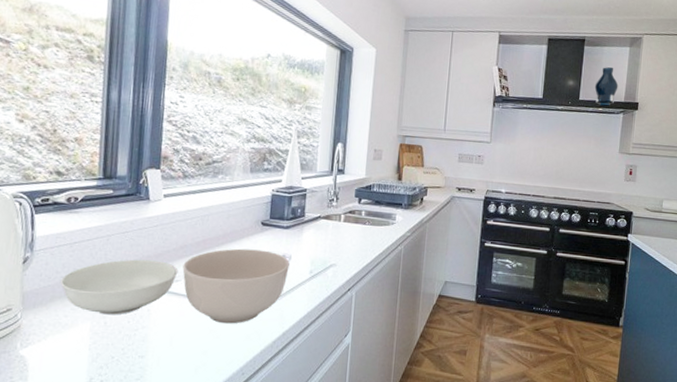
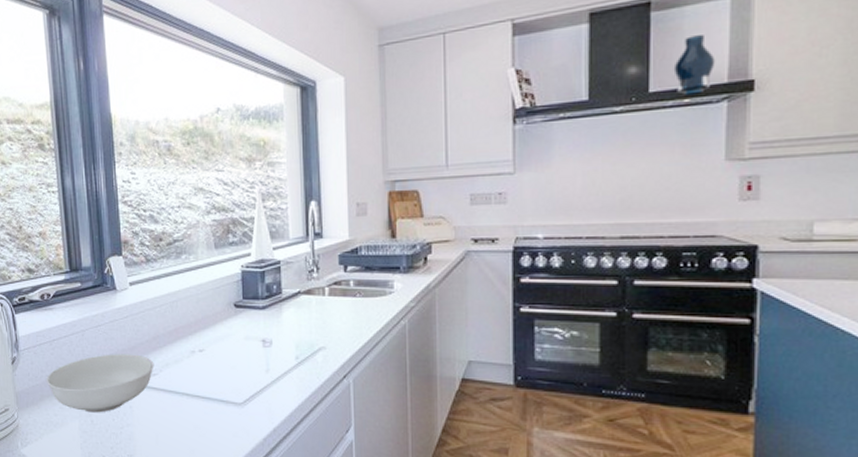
bowl: present [182,248,290,324] -> none [158,335,271,420]

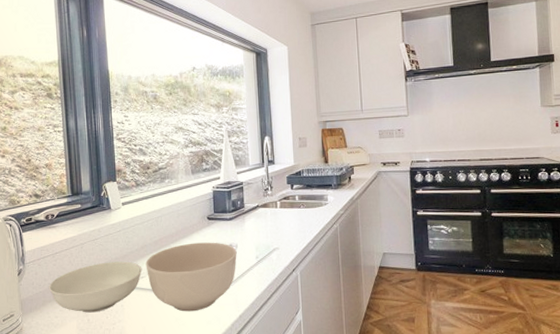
bowl: none [158,335,271,420] -> present [145,242,237,312]
vase: present [673,35,715,96] -> none [505,25,530,64]

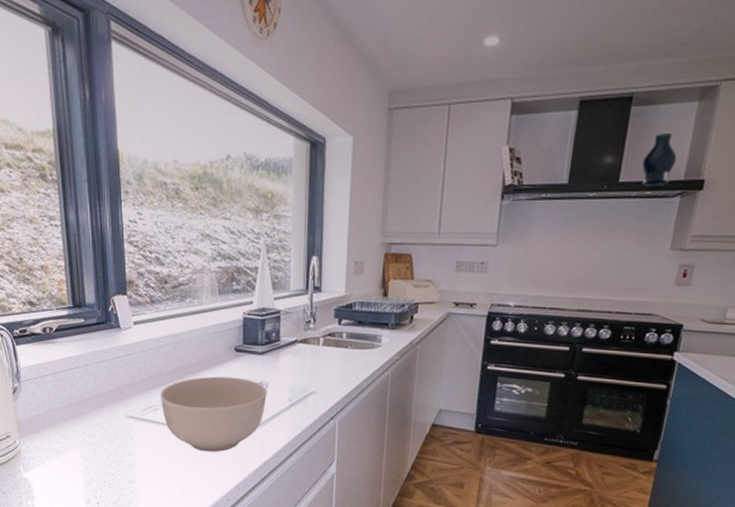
bowl: present [48,261,142,313] -> none [48,388,156,443]
vase: none [505,25,530,64] -> present [641,133,677,189]

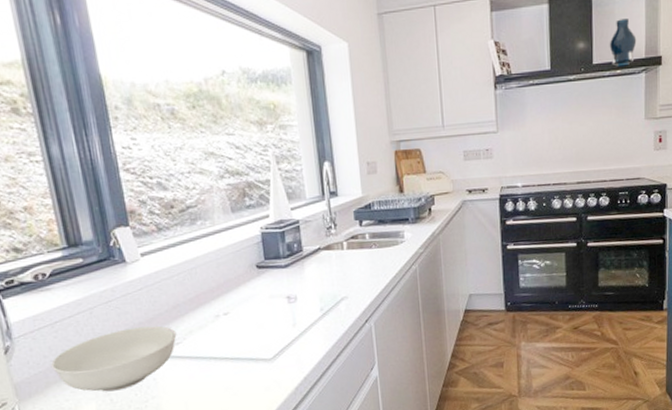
bowl: none [48,388,156,443] -> present [50,325,177,392]
bowl: present [160,376,267,452] -> none [180,295,297,379]

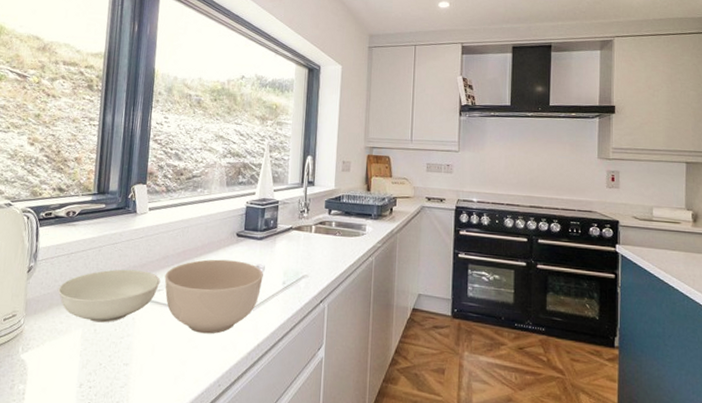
bowl: none [180,295,297,379] -> present [164,259,263,334]
vase: present [609,19,637,68] -> none [565,71,591,112]

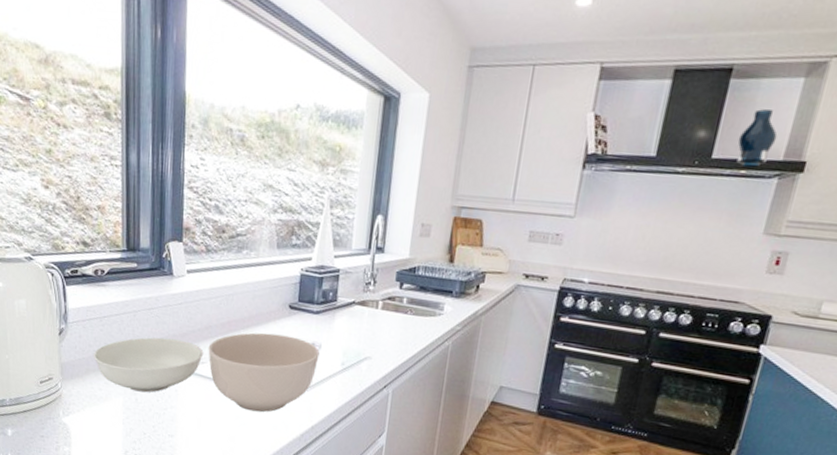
vase: none [565,71,591,112] -> present [736,109,778,169]

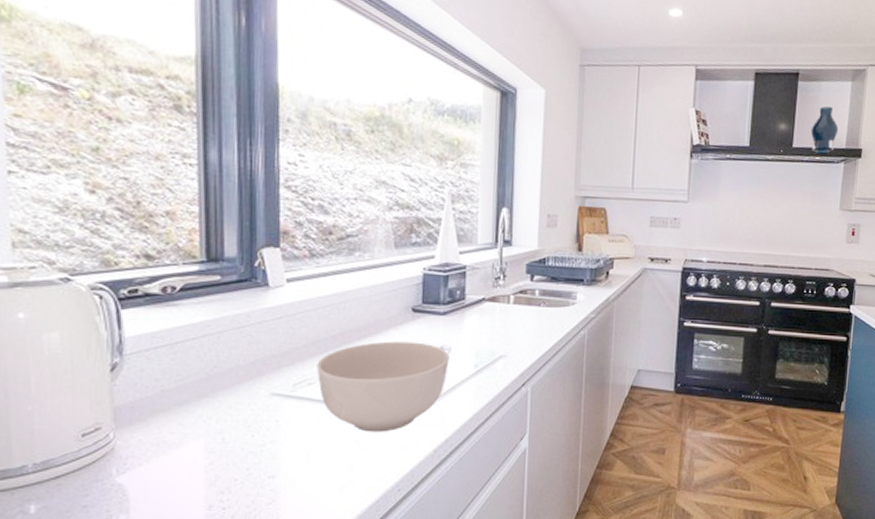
bowl: present [93,337,204,393] -> none [160,360,311,429]

